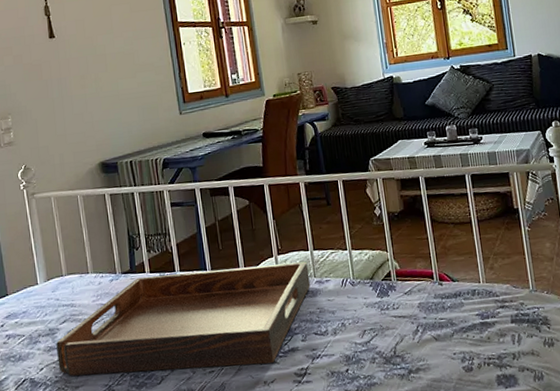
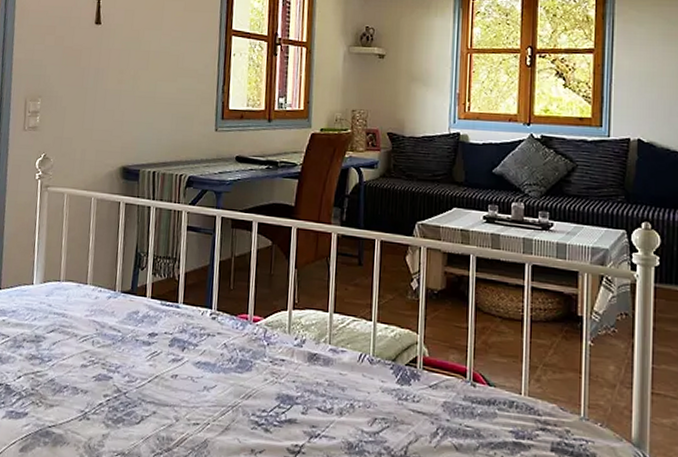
serving tray: present [56,261,311,376] -> none [36,300,325,430]

